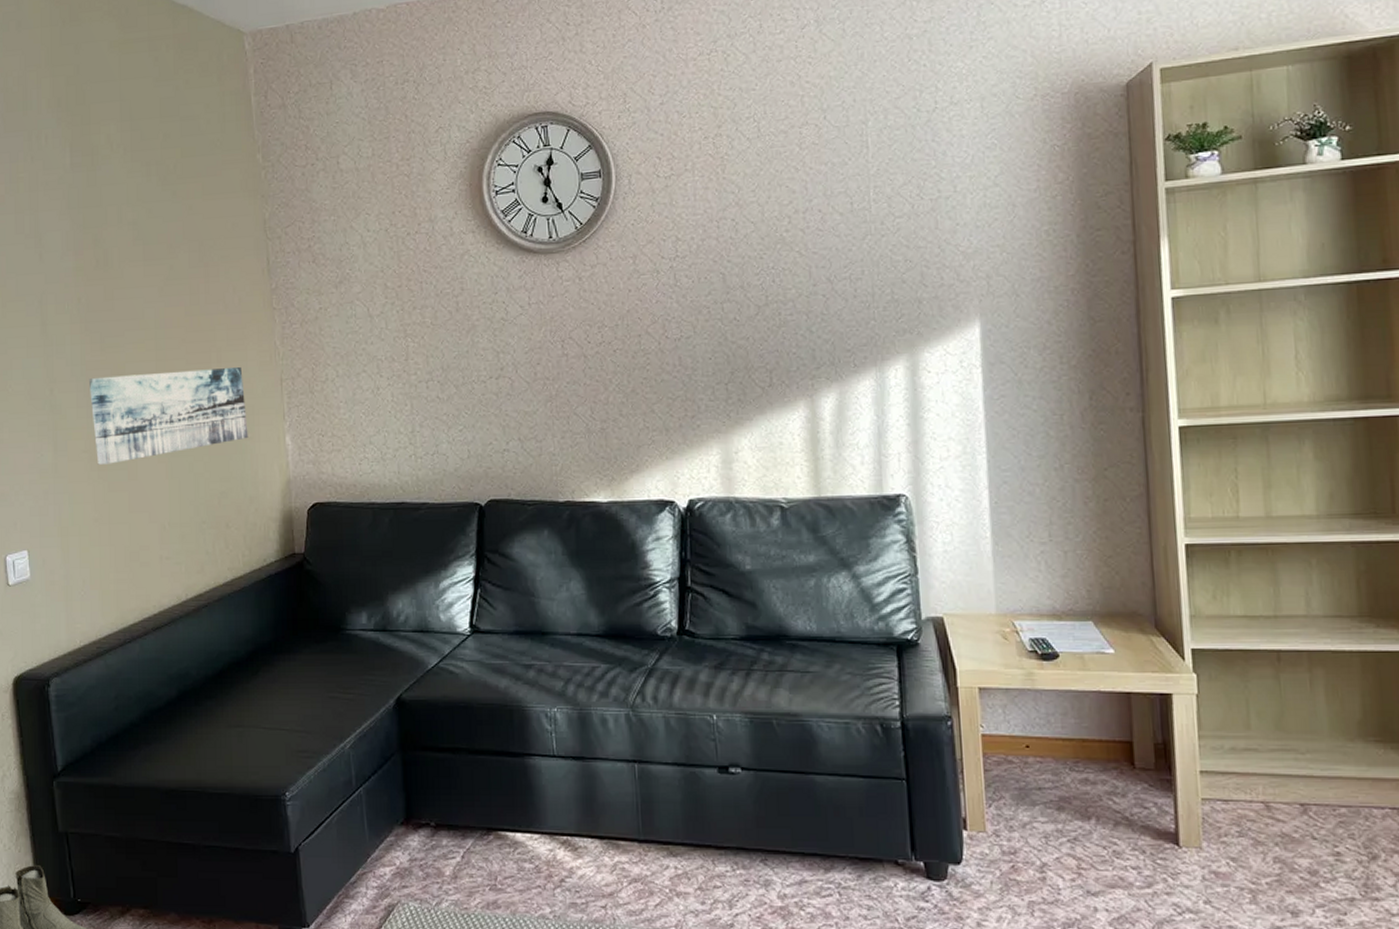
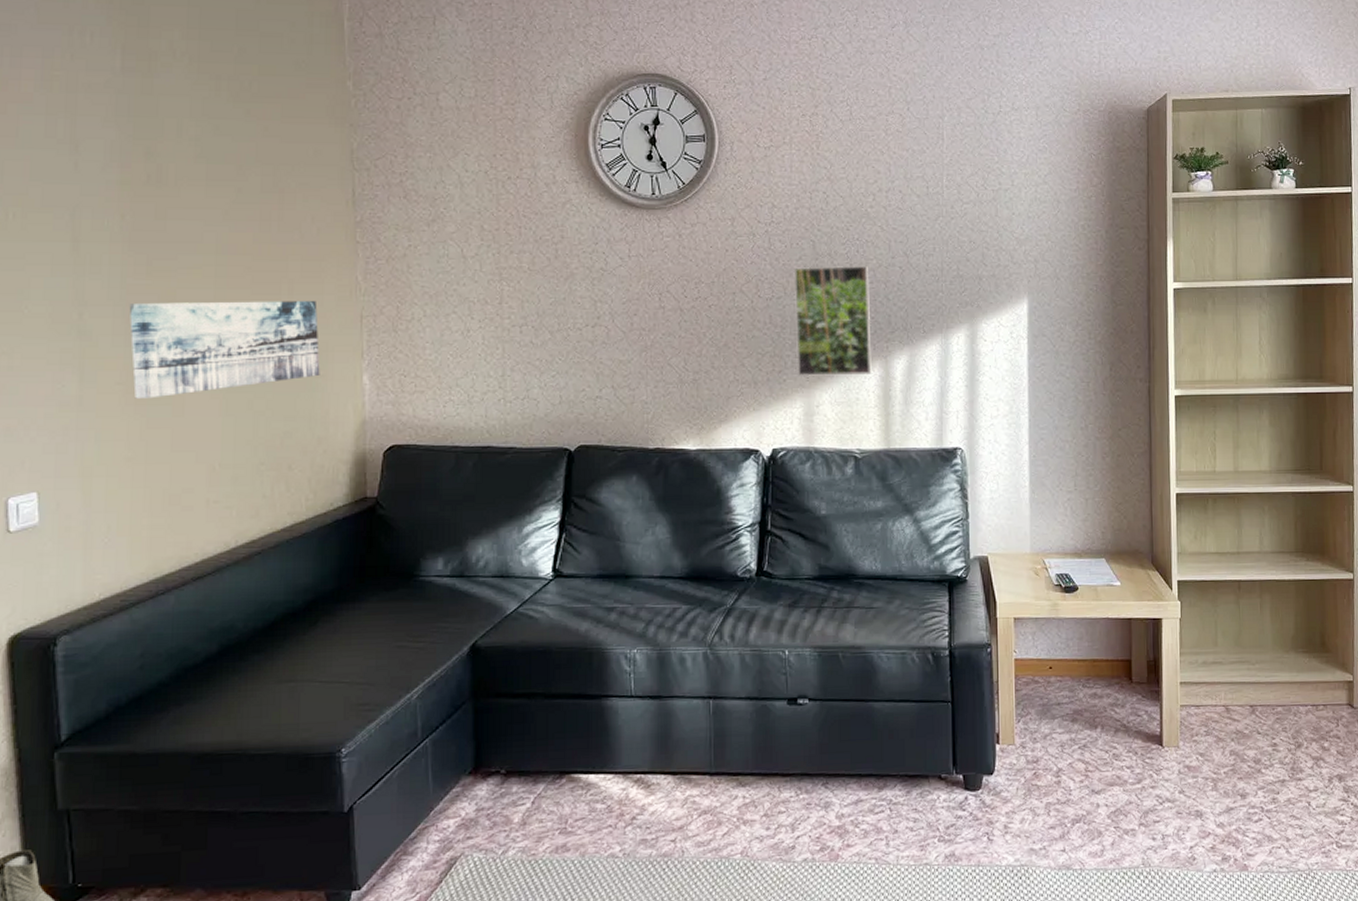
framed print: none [704,295,796,422] -> present [793,265,872,377]

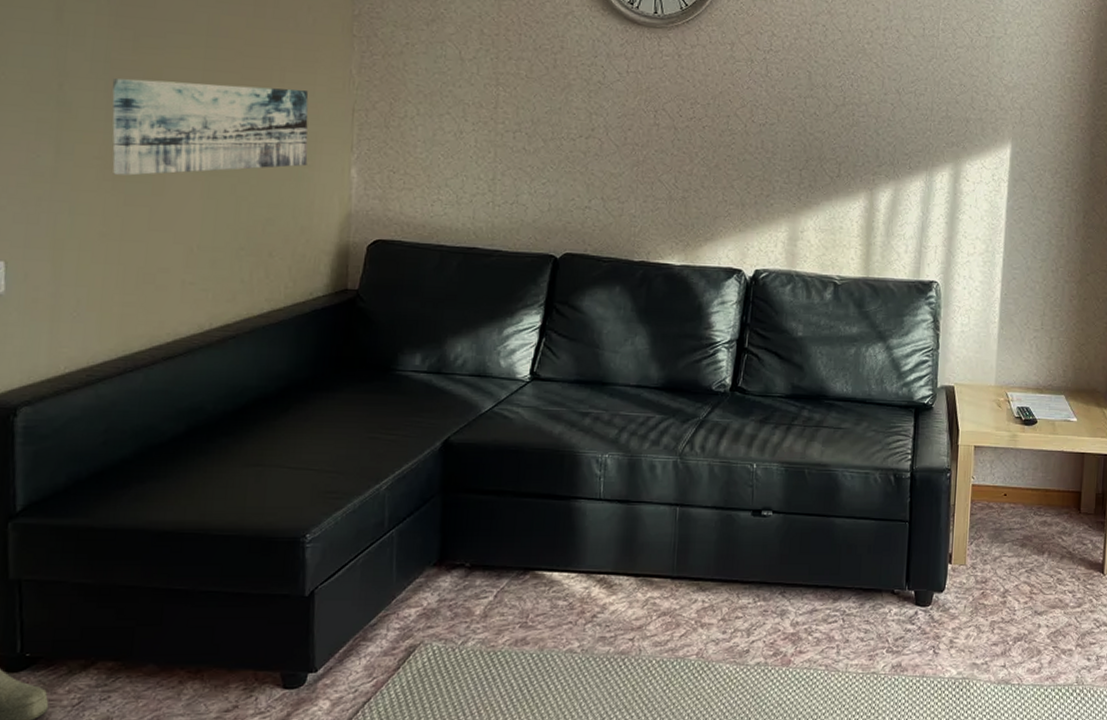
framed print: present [793,265,872,377] -> none [784,96,861,205]

